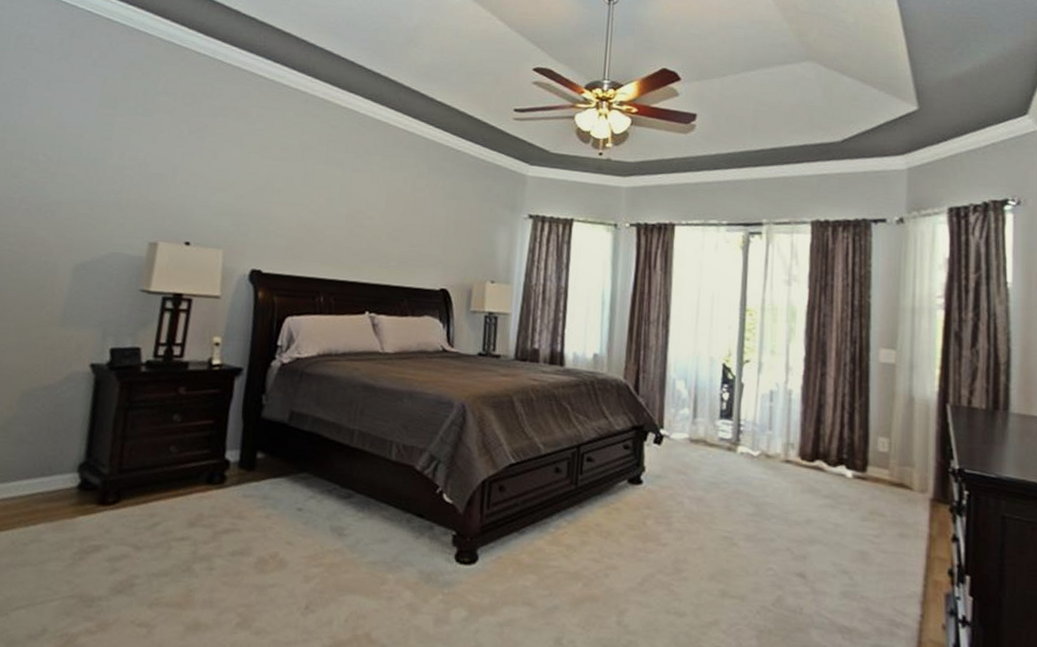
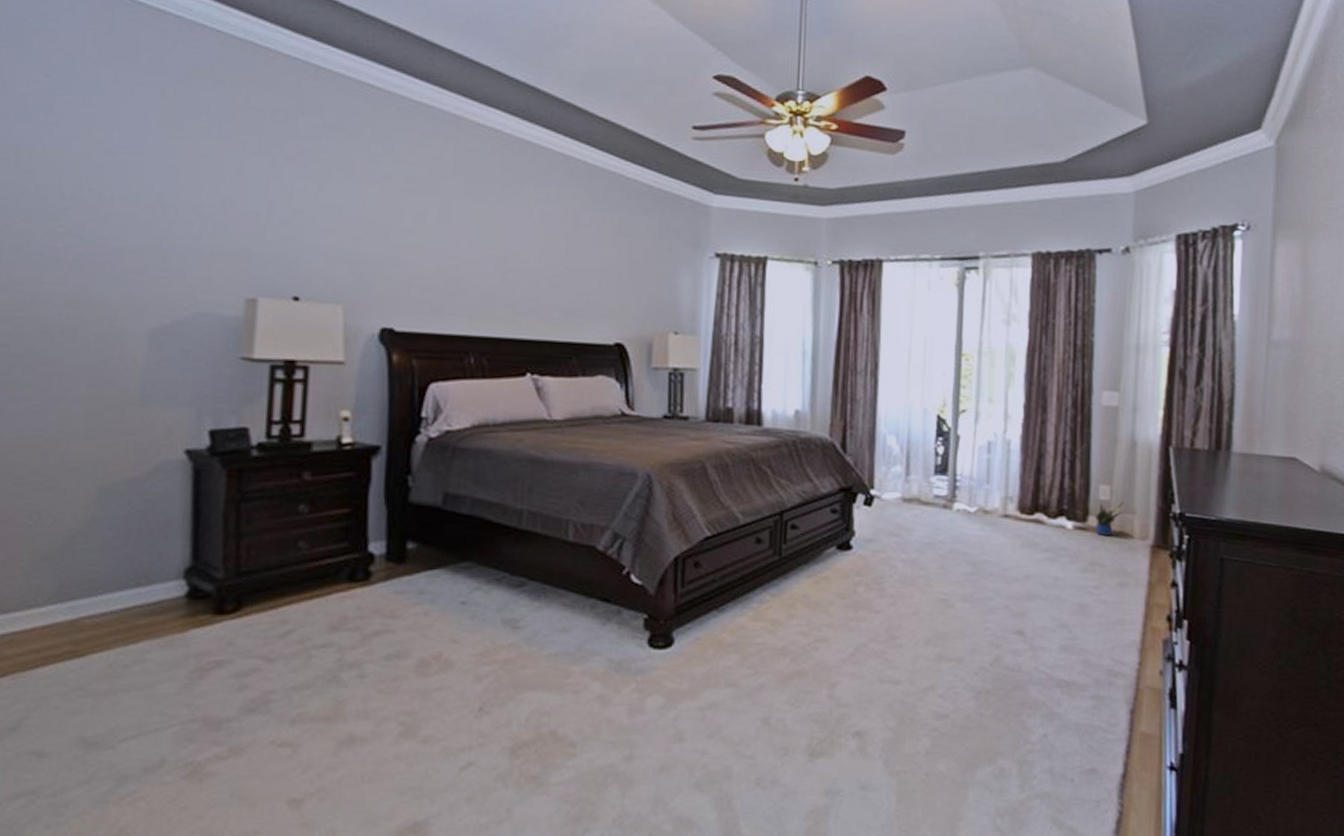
potted plant: none [874,453,902,488] -> present [1095,500,1124,537]

